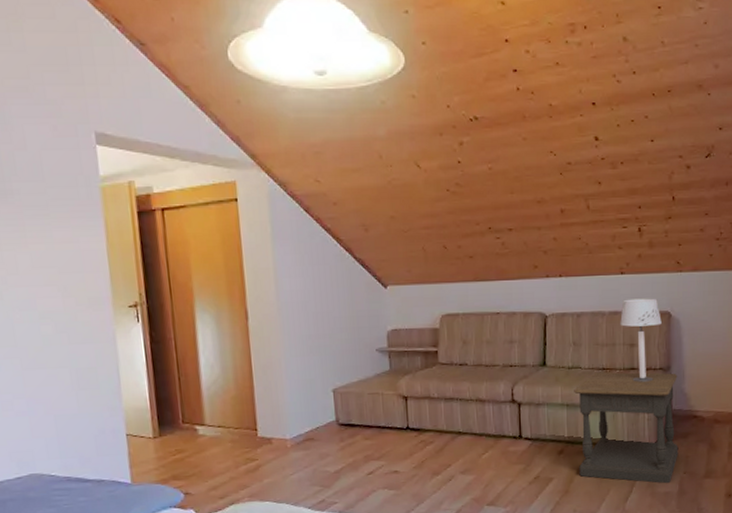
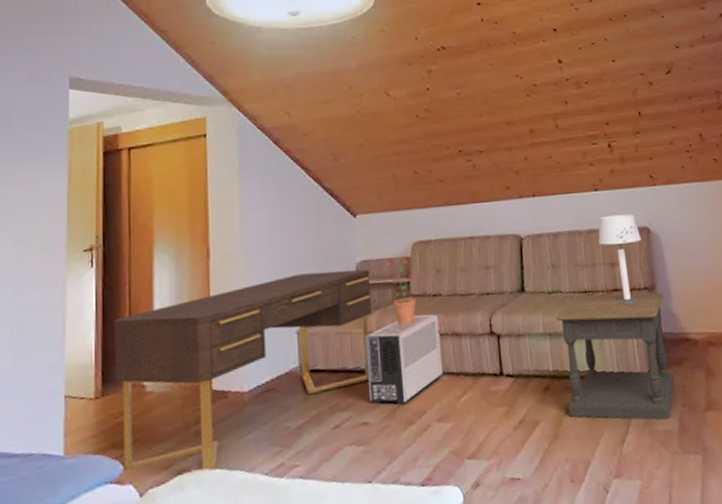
desk: none [164,337,403,503] -> present [114,269,373,472]
air purifier: none [396,381,468,458] -> present [365,314,444,405]
potted plant: none [414,328,444,389] -> present [385,258,417,324]

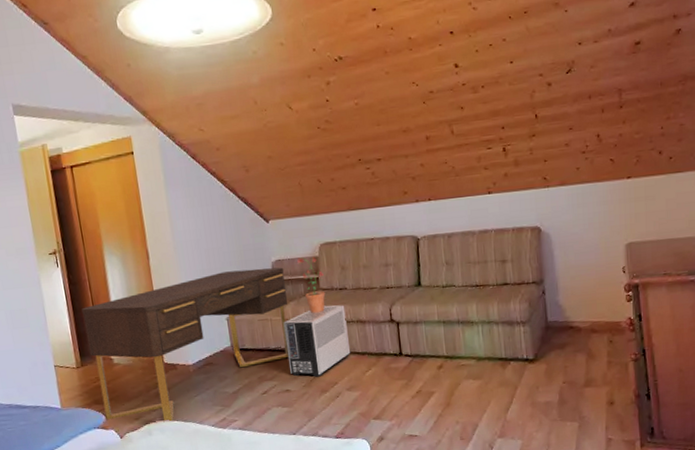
side table: present [556,292,675,421] -> none [449,286,557,394]
table lamp: present [598,213,641,305] -> none [490,214,532,297]

